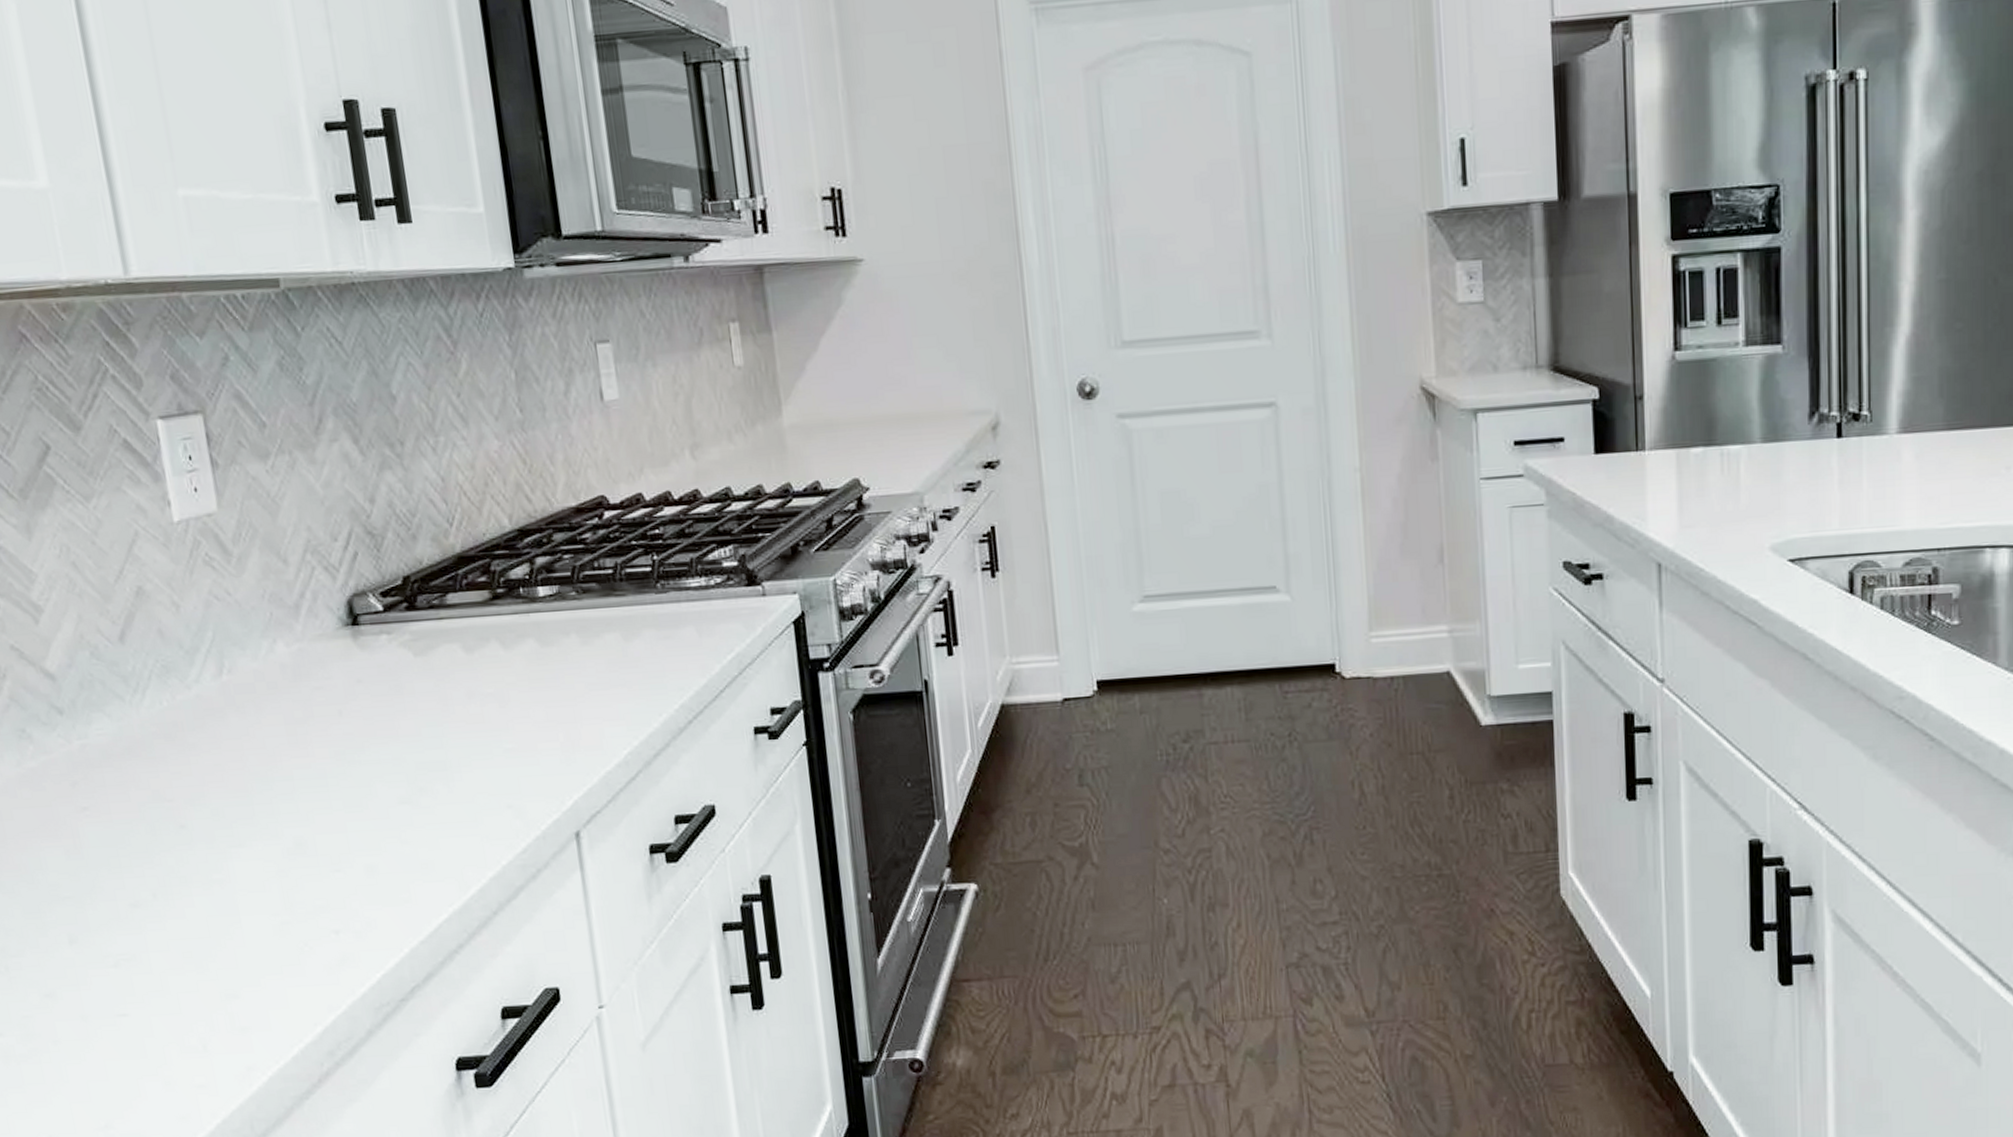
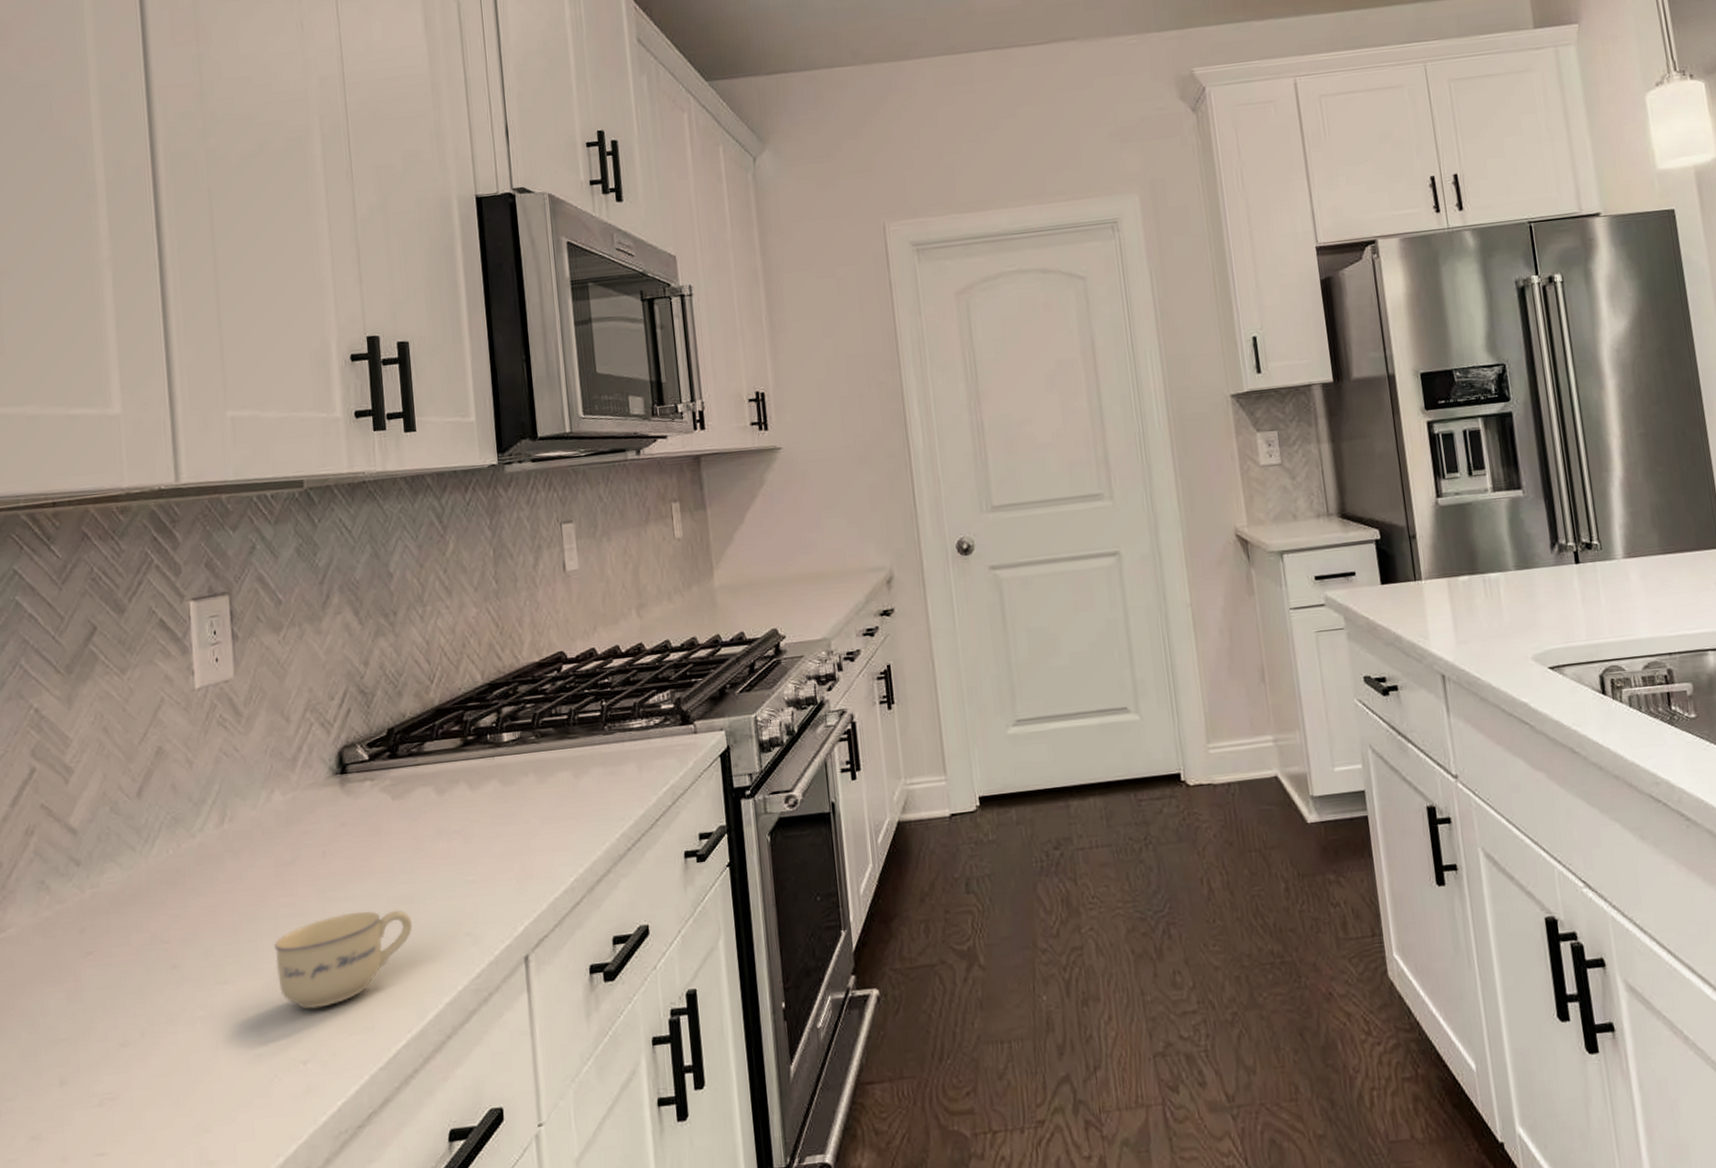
cup: none [292,776,447,878] -> present [274,910,413,1009]

